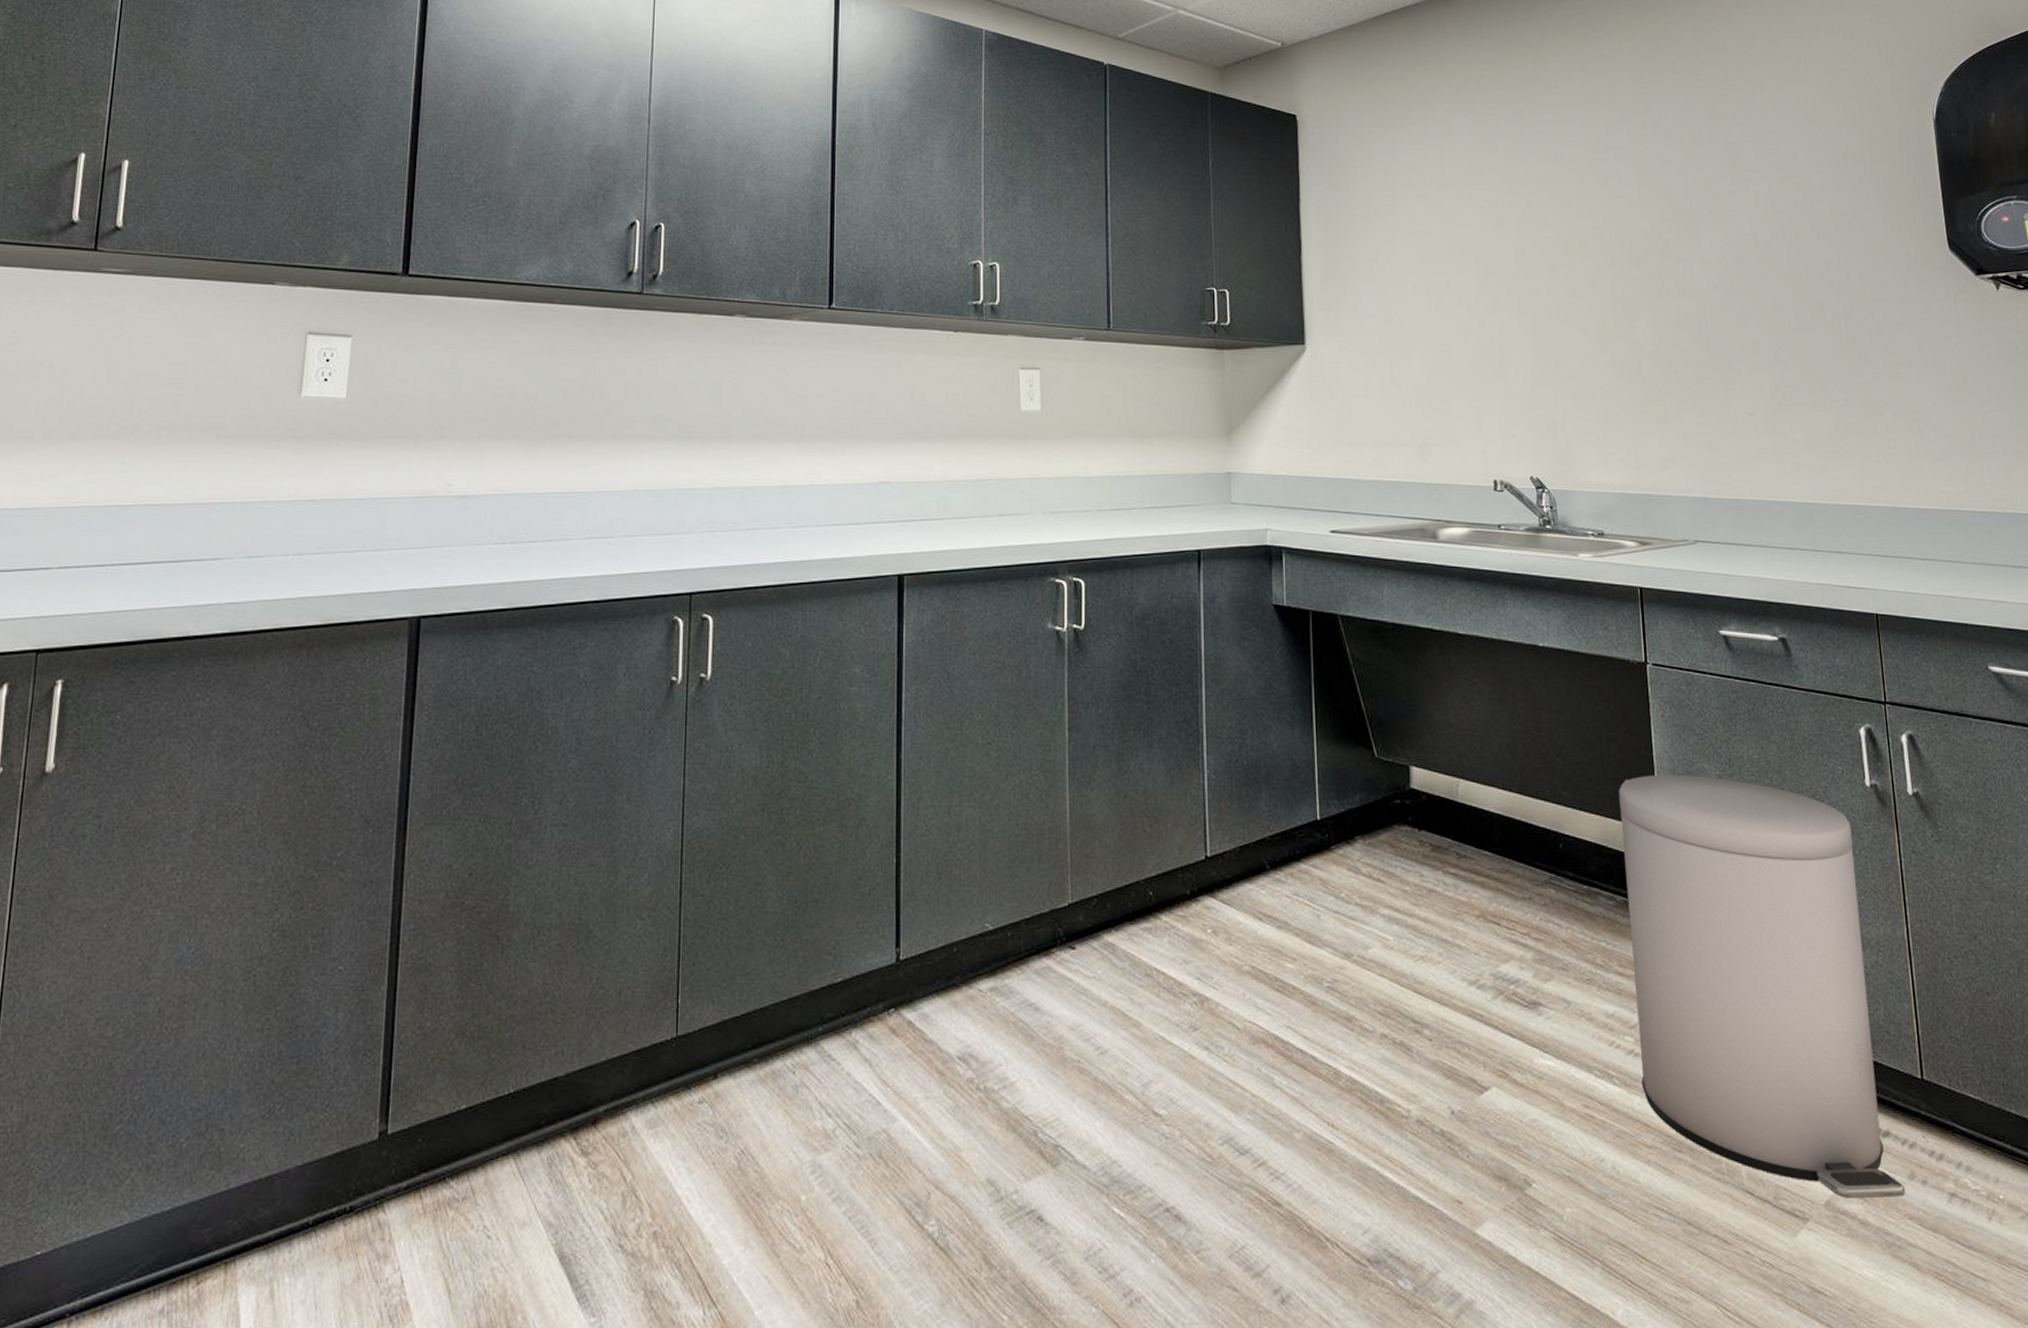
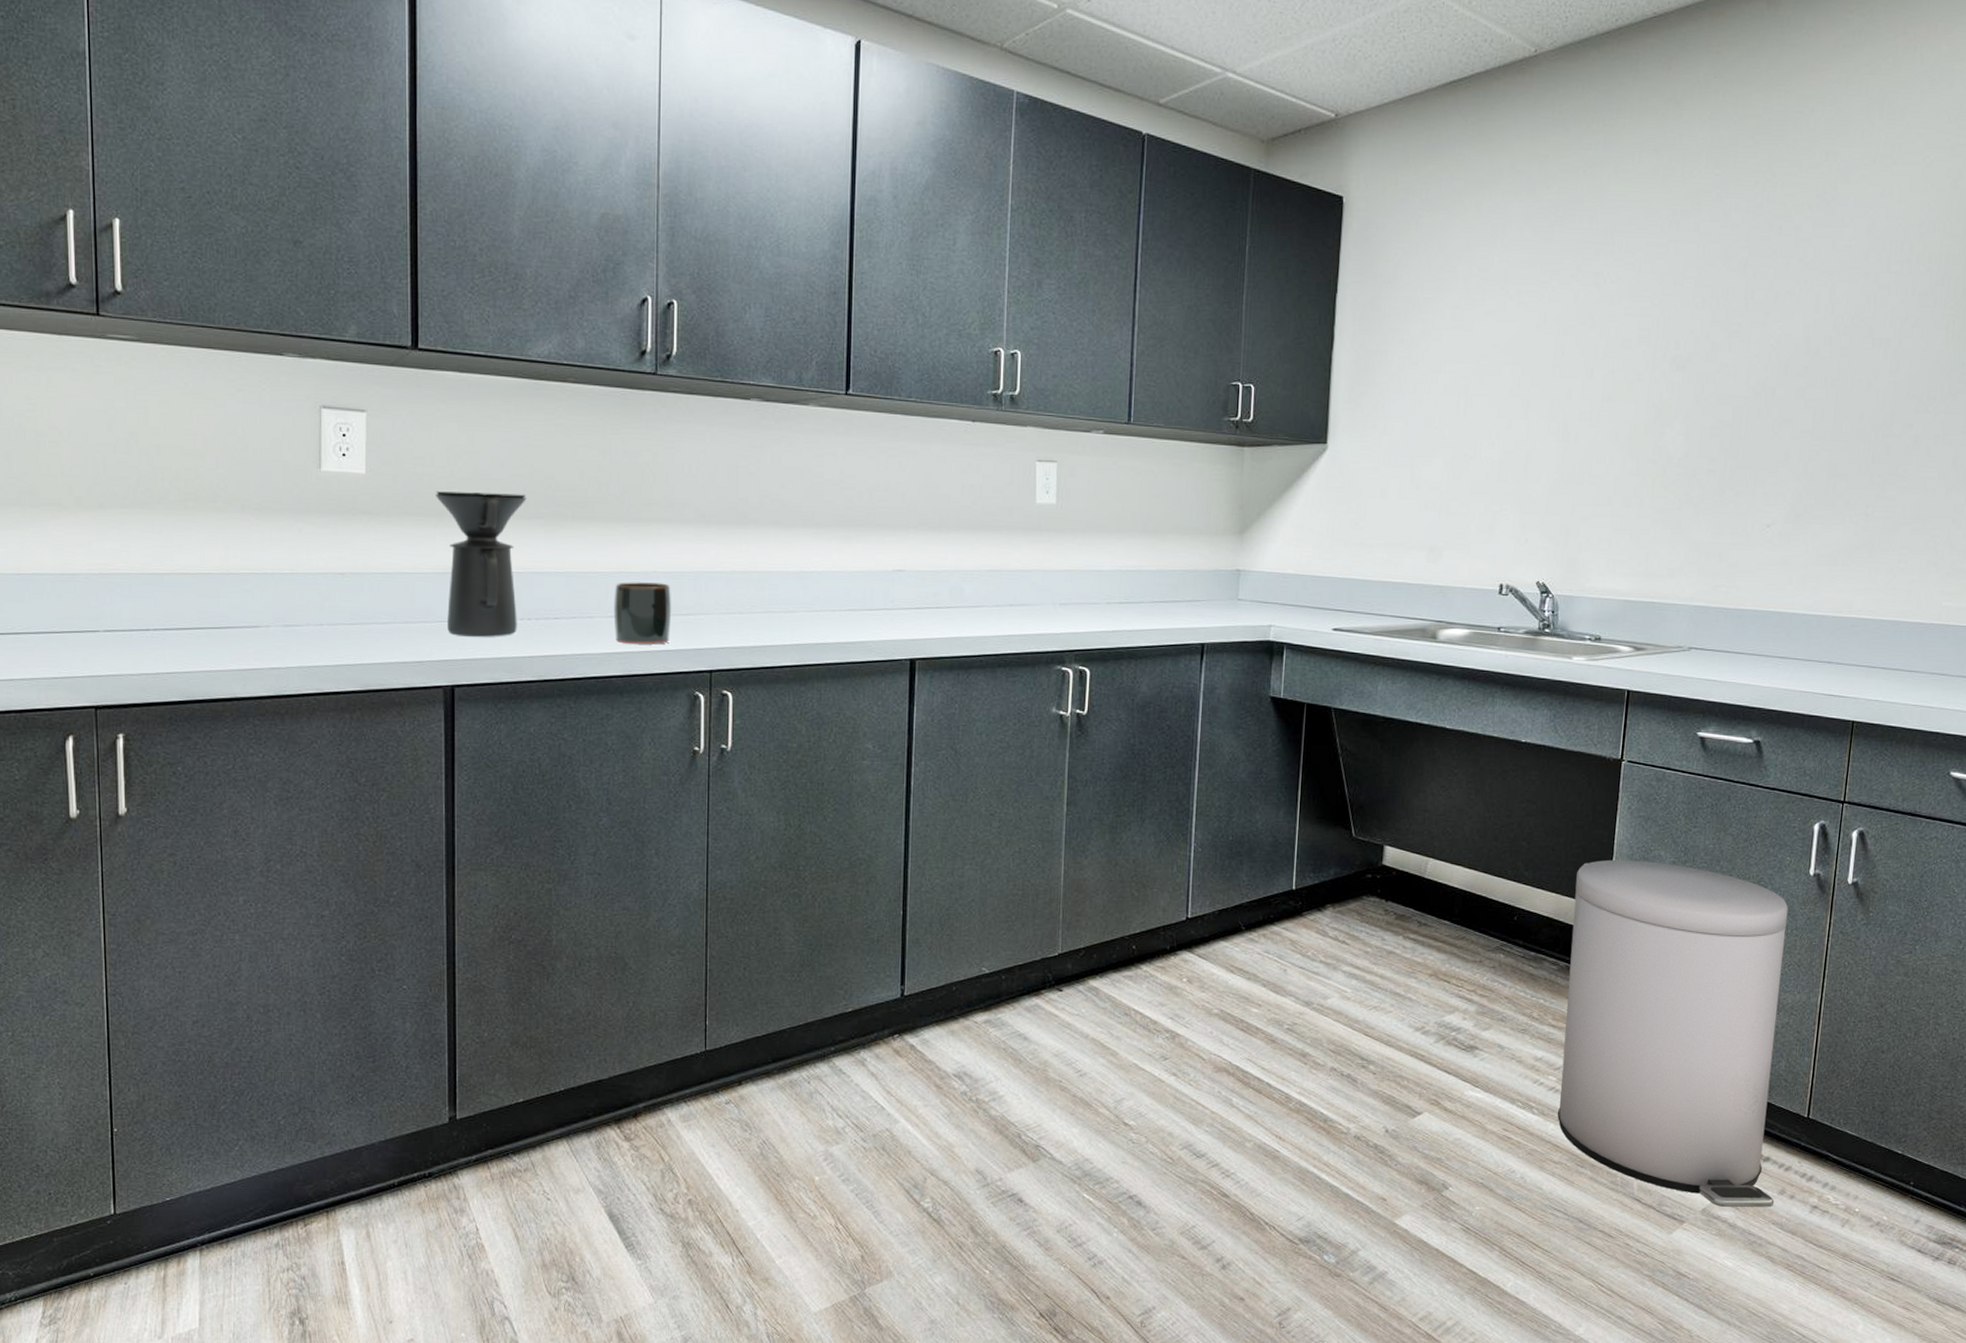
coffee maker: none [414,414,508,565] -> present [434,491,527,638]
mug: none [591,501,652,568] -> present [613,582,672,646]

